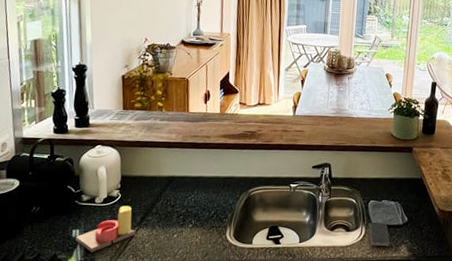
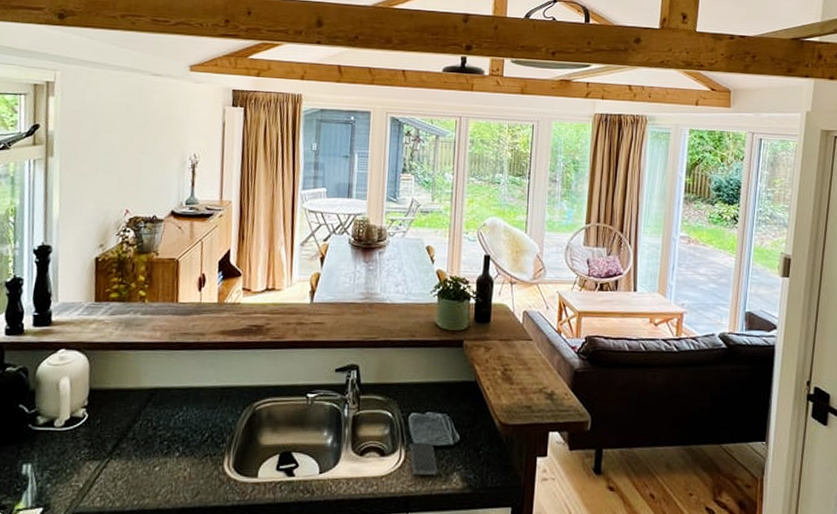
candle: present [76,205,136,253] -> none [26,429,106,496]

